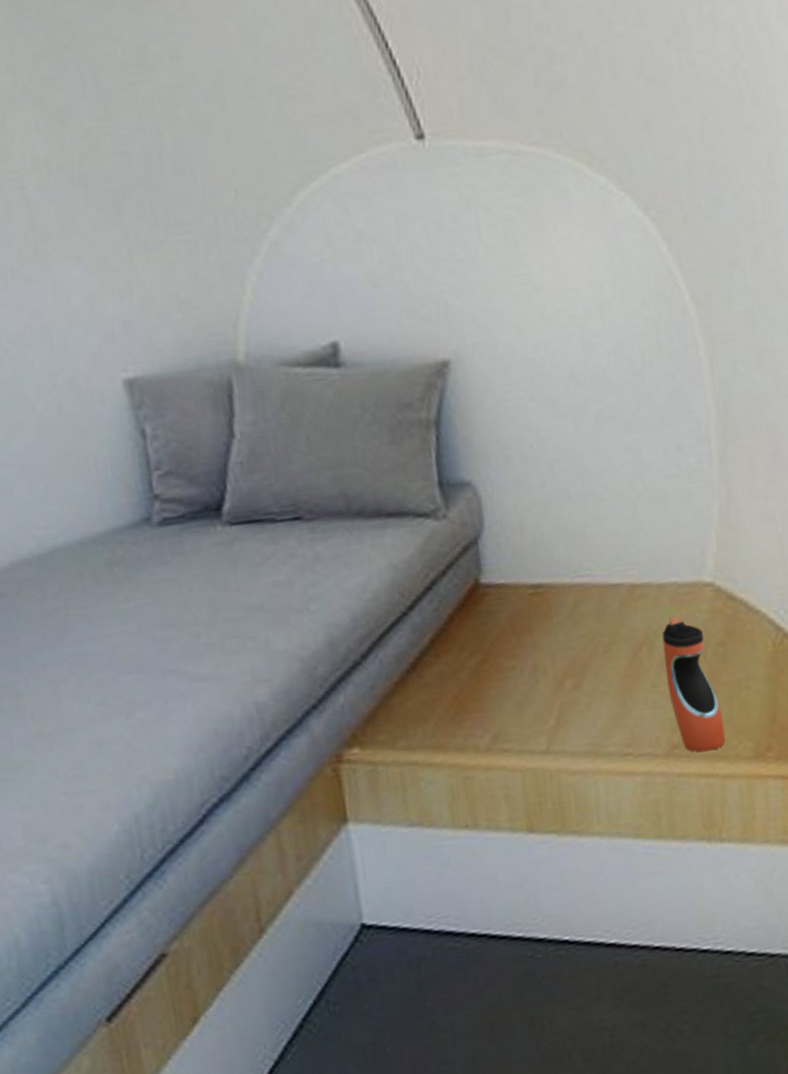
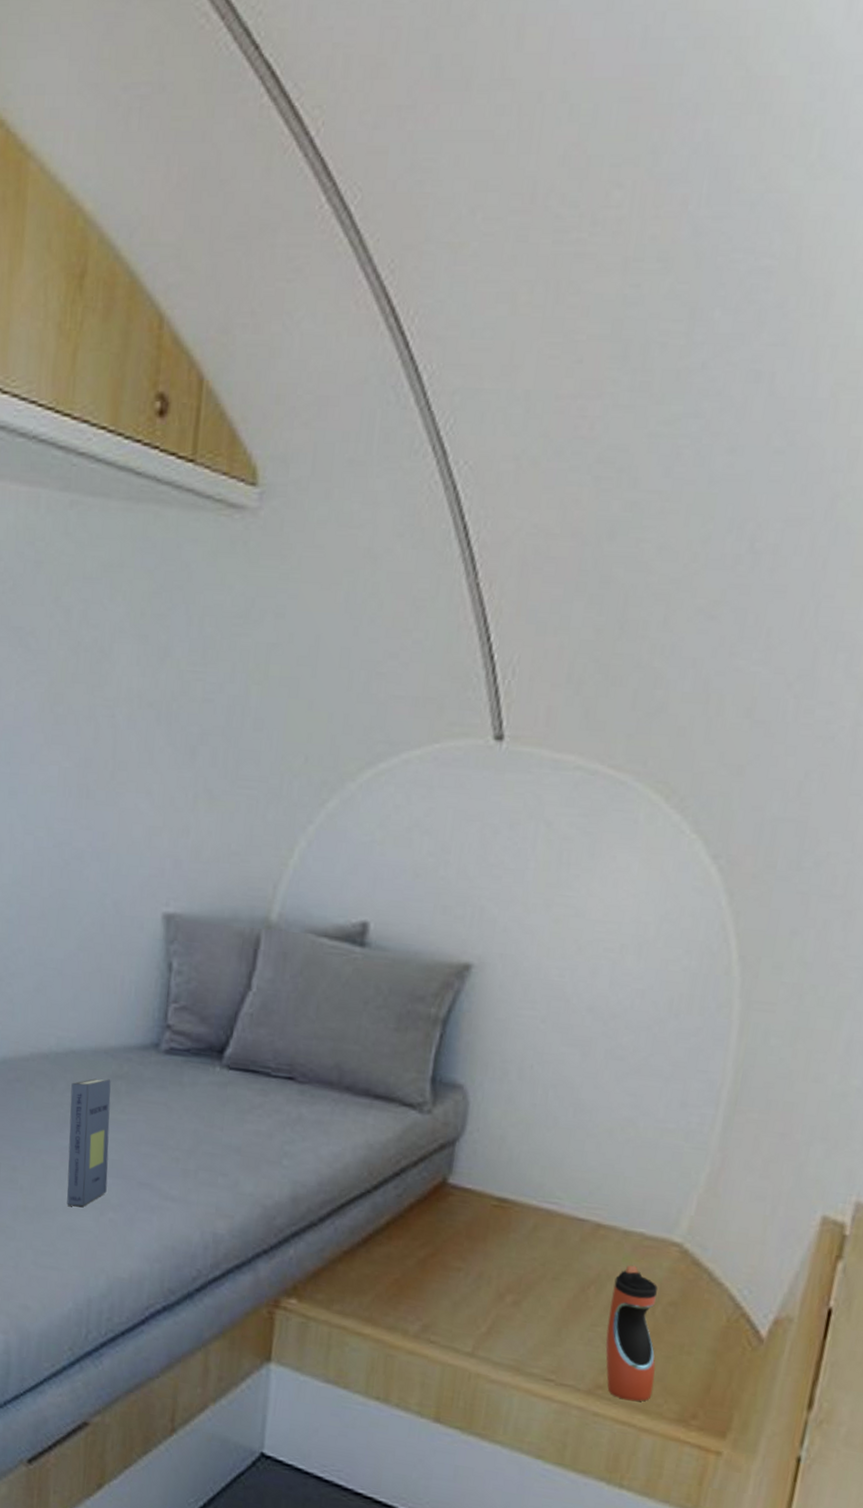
book: none [63,568,129,718] -> present [67,1078,111,1207]

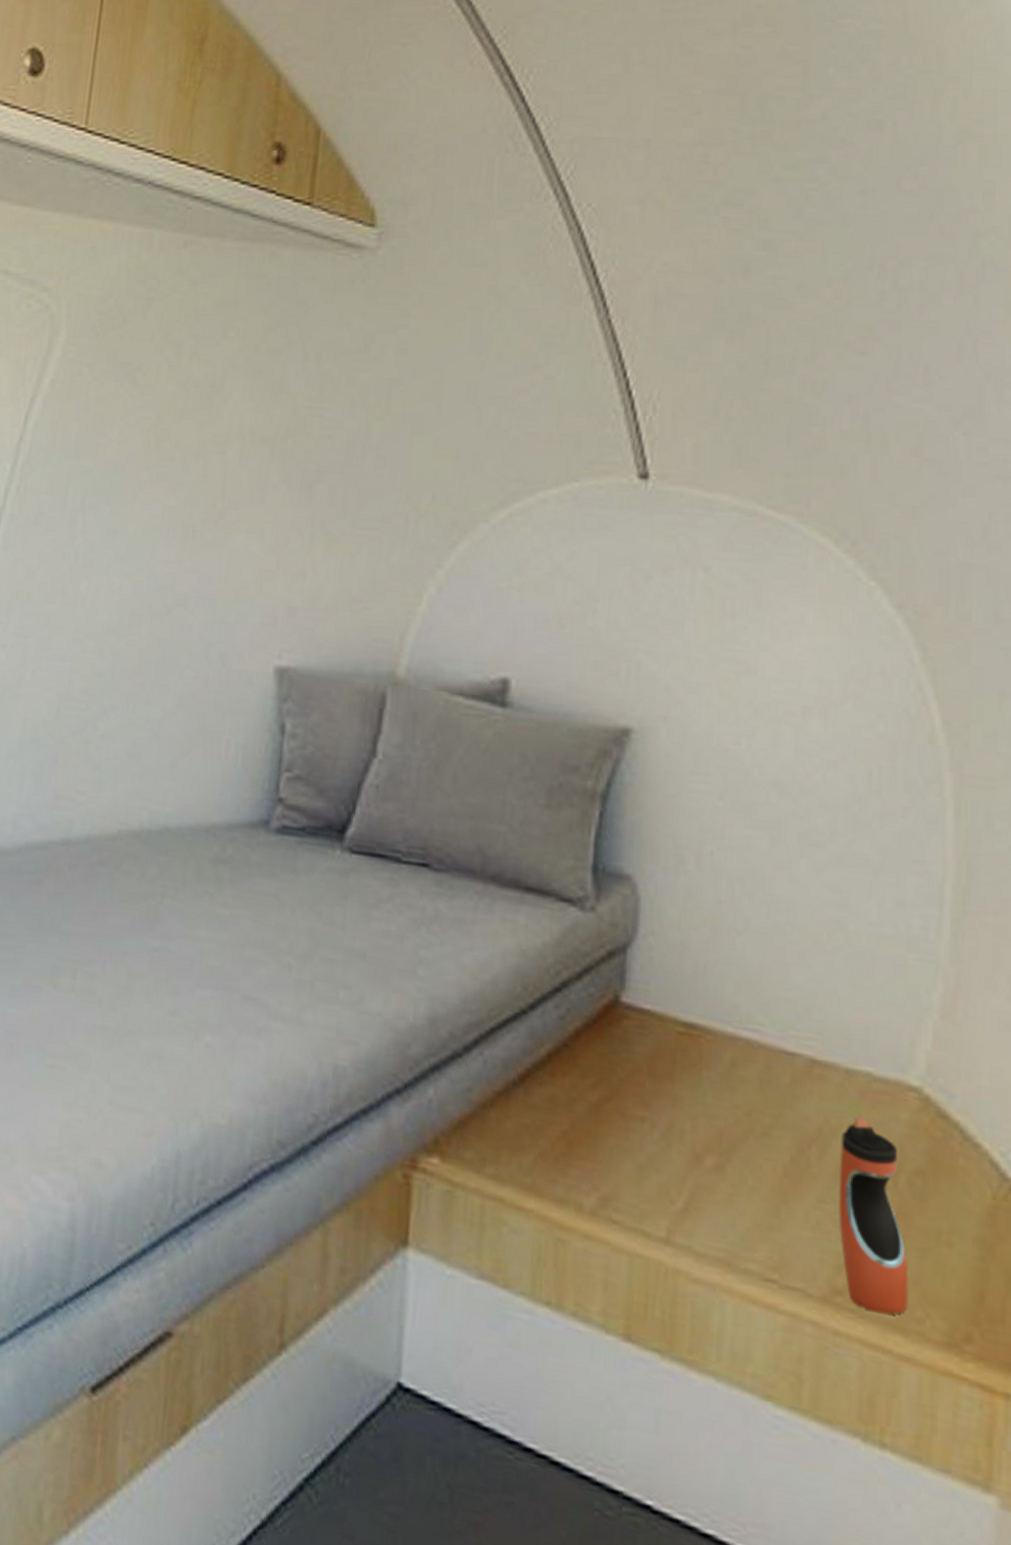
book: present [67,1078,111,1207] -> none [154,862,212,1028]

